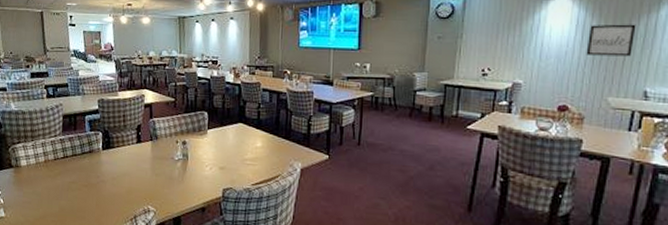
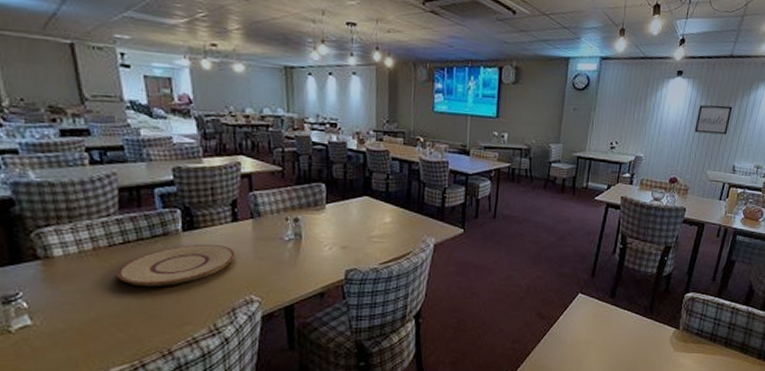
plate: none [58,160,139,193] -> present [116,243,236,286]

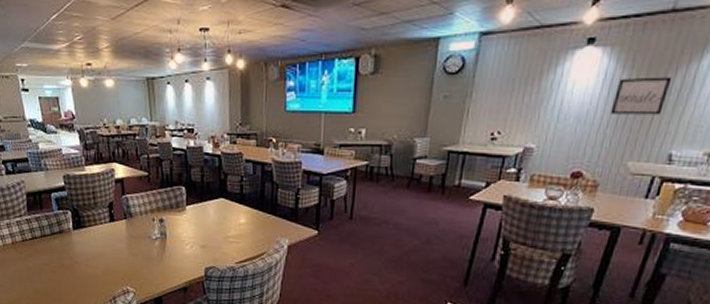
plate: present [116,243,236,286] -> none [29,240,114,275]

